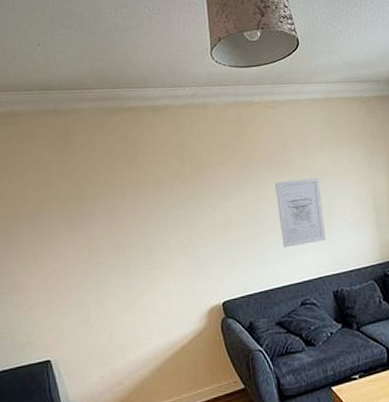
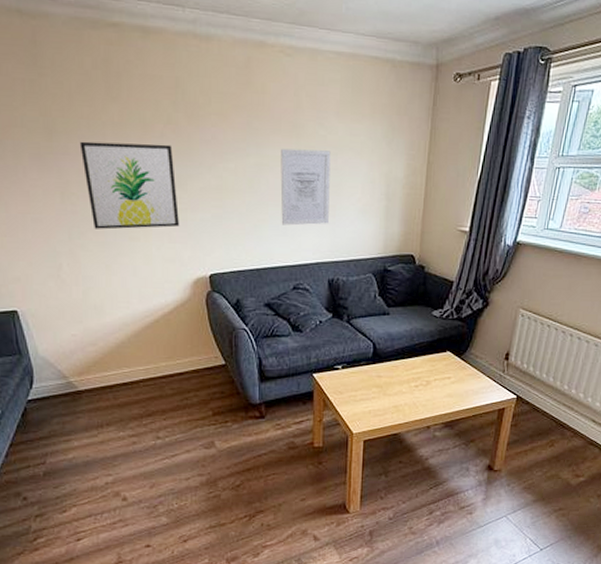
wall art: none [104,194,192,275] -> present [79,141,179,230]

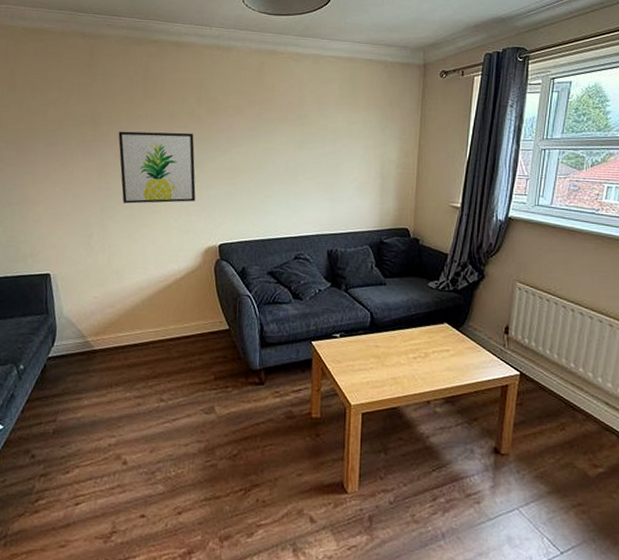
wall art: present [280,148,331,226] -> none [285,135,331,201]

